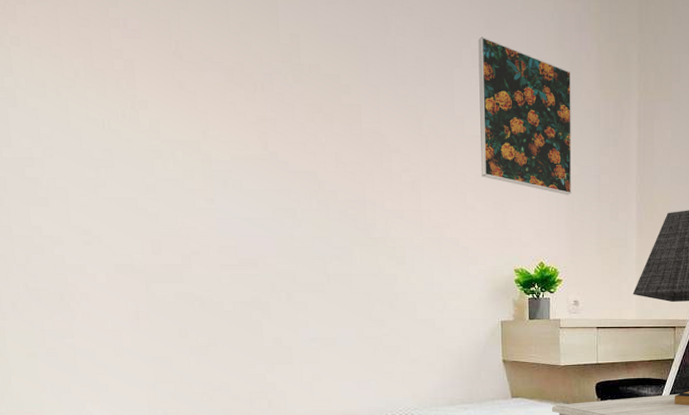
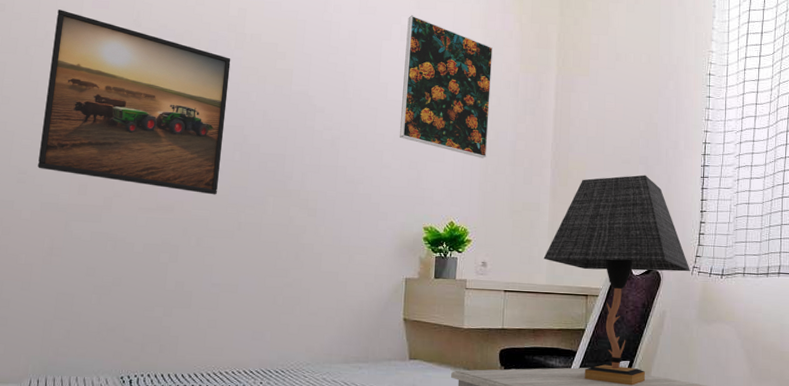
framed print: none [82,41,300,247] -> present [38,10,231,195]

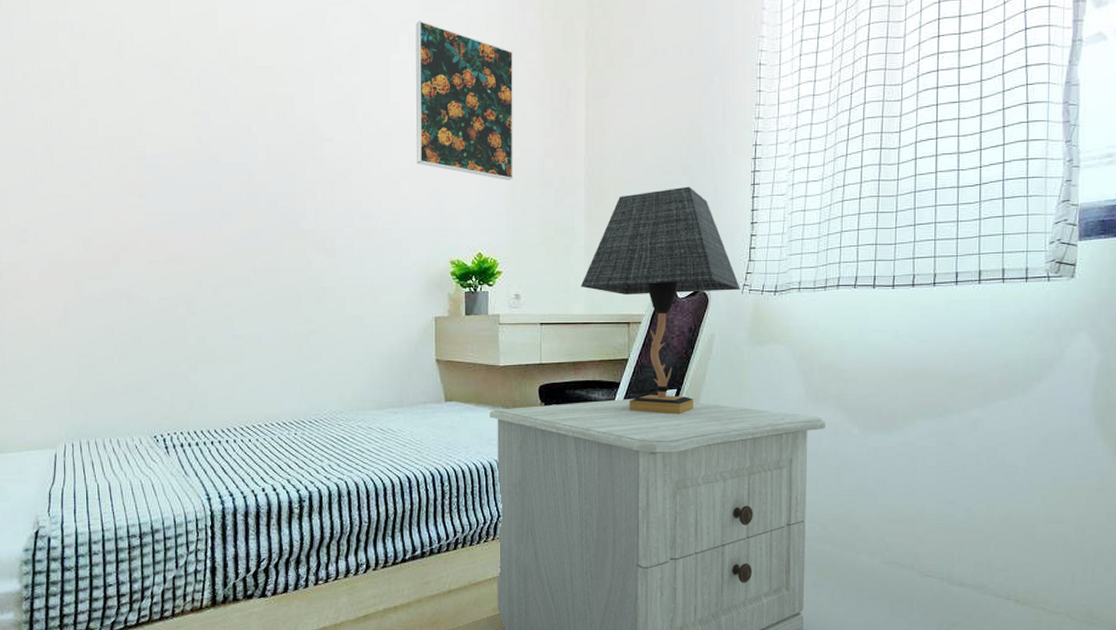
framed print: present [38,10,231,195] -> none [32,46,228,241]

